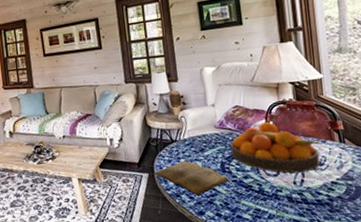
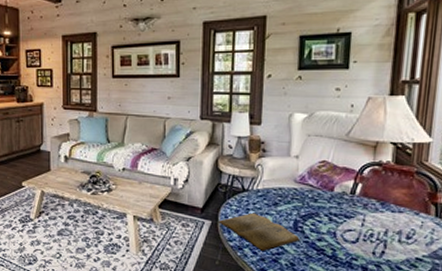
fruit bowl: present [230,121,320,173] -> none [307,182,412,244]

